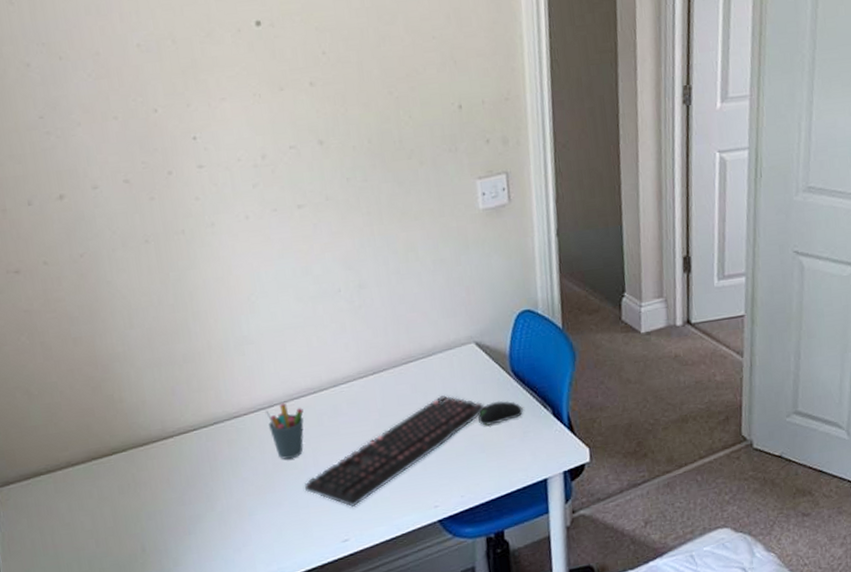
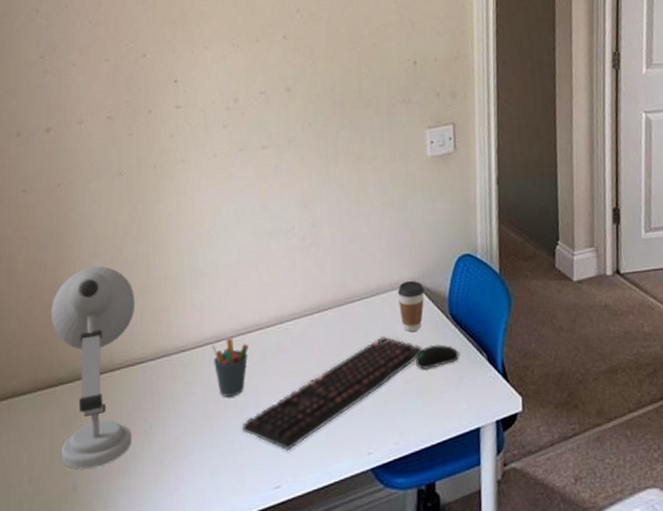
desk lamp: none [93,336,195,532] -> present [50,266,136,470]
coffee cup: none [455,339,484,390] -> present [397,281,425,332]

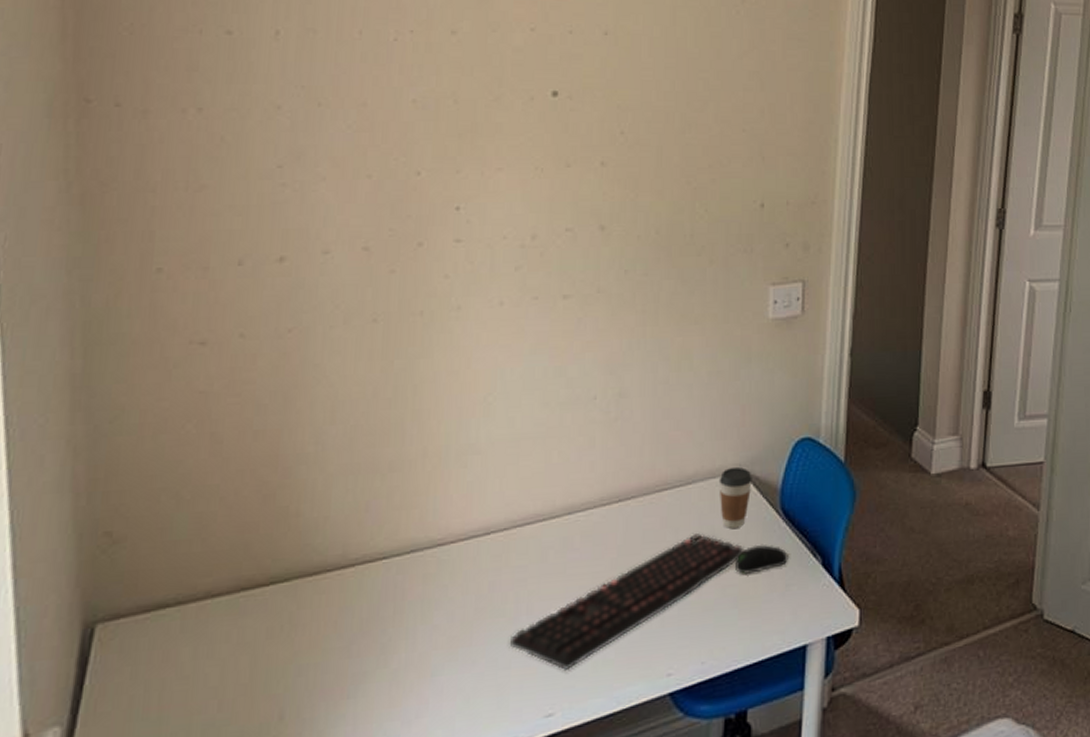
desk lamp: present [50,266,136,470] -> none [265,435,382,693]
pen holder: present [211,338,248,397] -> none [477,530,526,603]

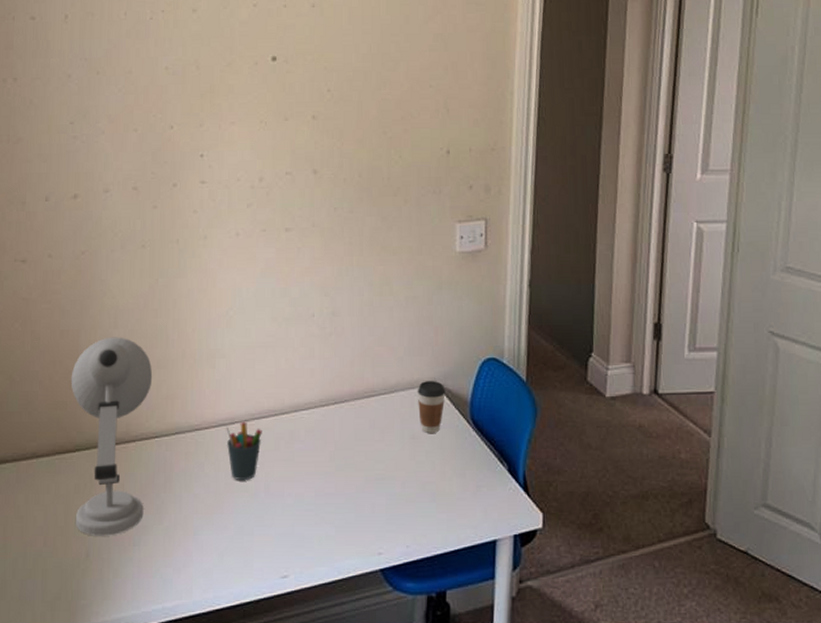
desk lamp: none [265,435,382,693] -> present [70,337,153,536]
pen holder: none [477,530,526,603] -> present [225,421,262,480]
keyboard: present [509,532,746,672] -> none [252,434,442,542]
computer mouse: present [735,544,790,574] -> none [433,448,480,474]

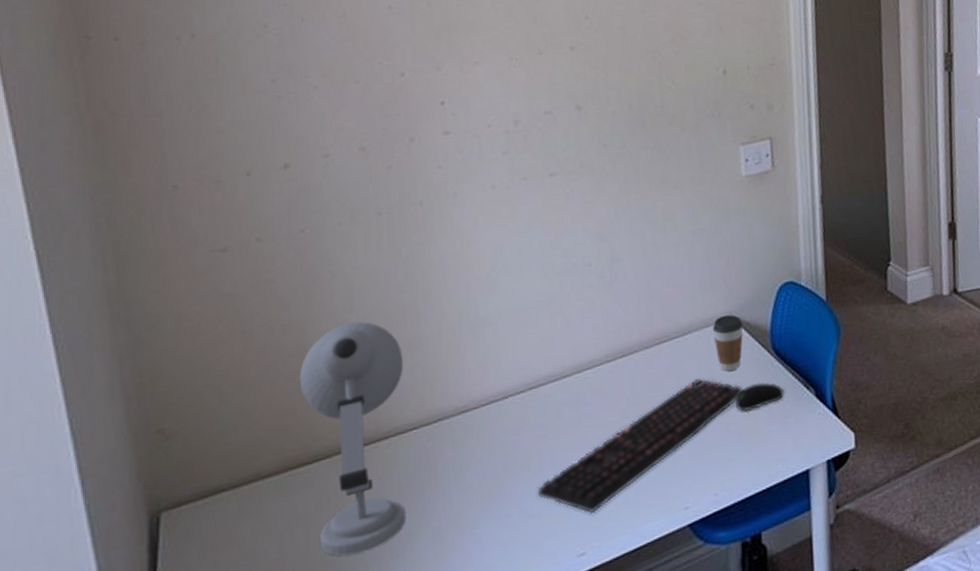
pen holder: present [225,421,262,480] -> none [497,393,542,460]
keyboard: none [252,434,442,542] -> present [537,377,744,514]
computer mouse: none [433,448,480,474] -> present [736,382,785,411]

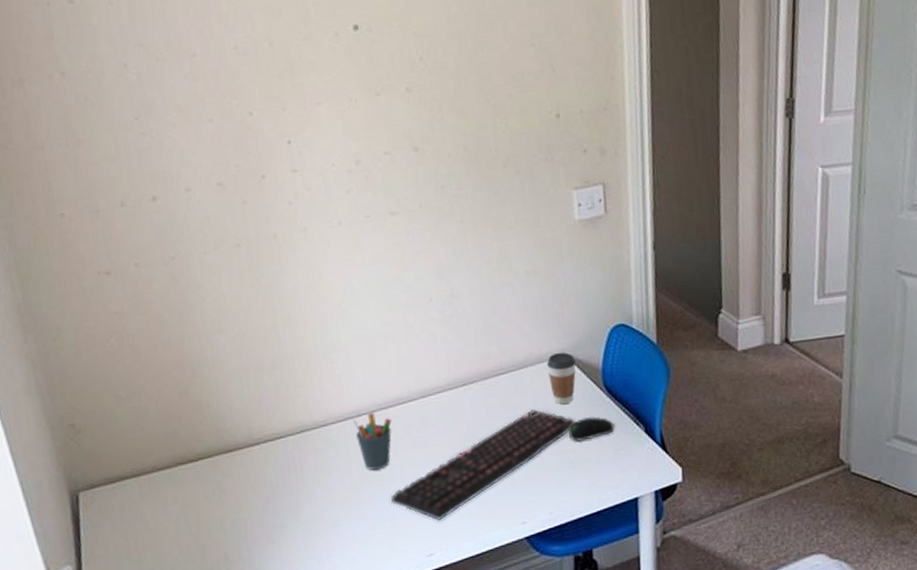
desk lamp: present [299,321,406,557] -> none [180,341,279,540]
pen holder: none [497,393,542,460] -> present [352,412,392,470]

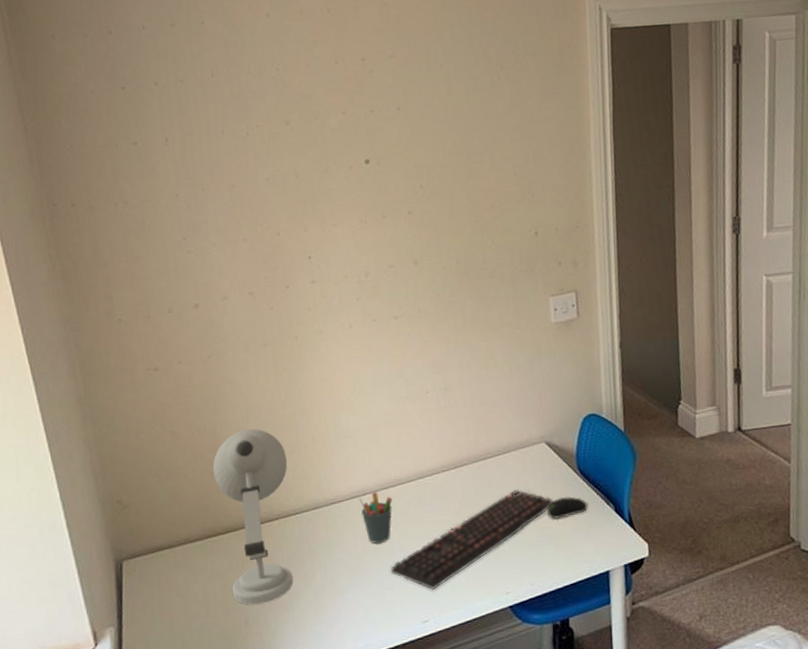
desk lamp: none [180,341,279,540] -> present [212,428,294,605]
coffee cup: present [546,352,576,404] -> none [527,439,553,485]

